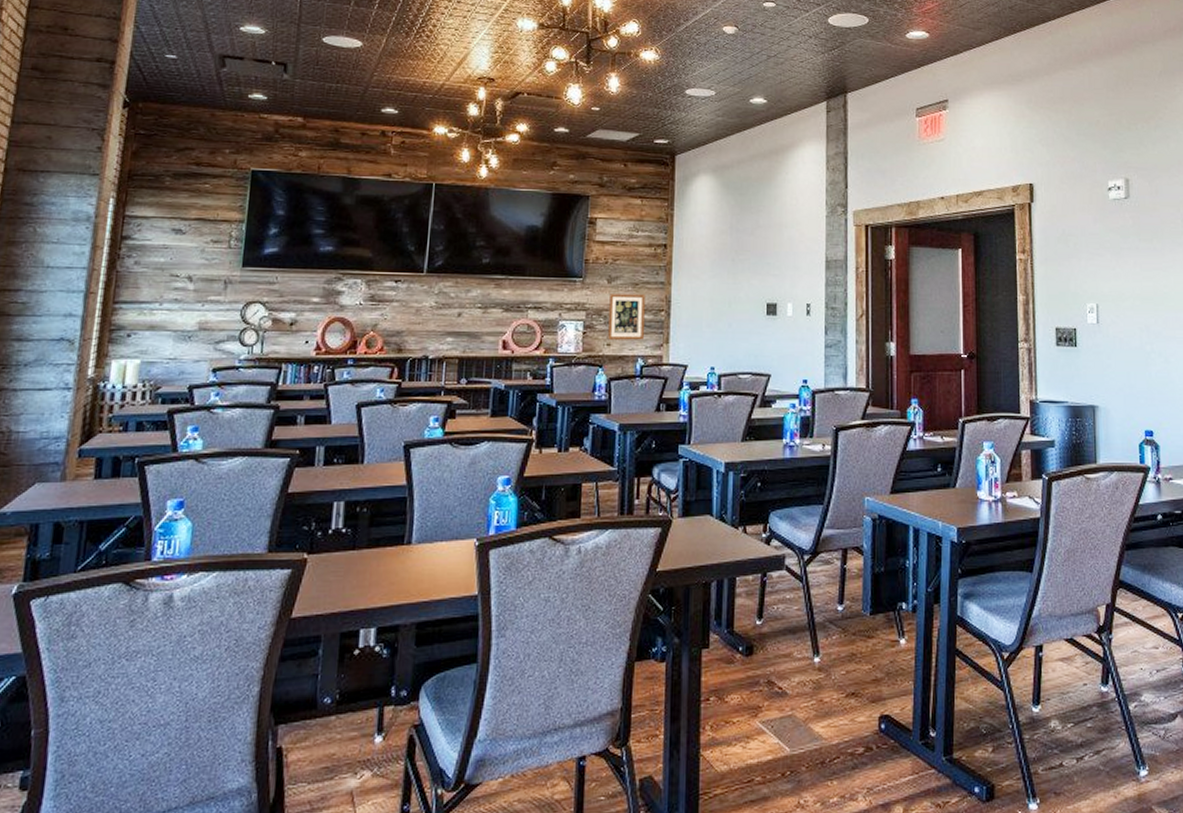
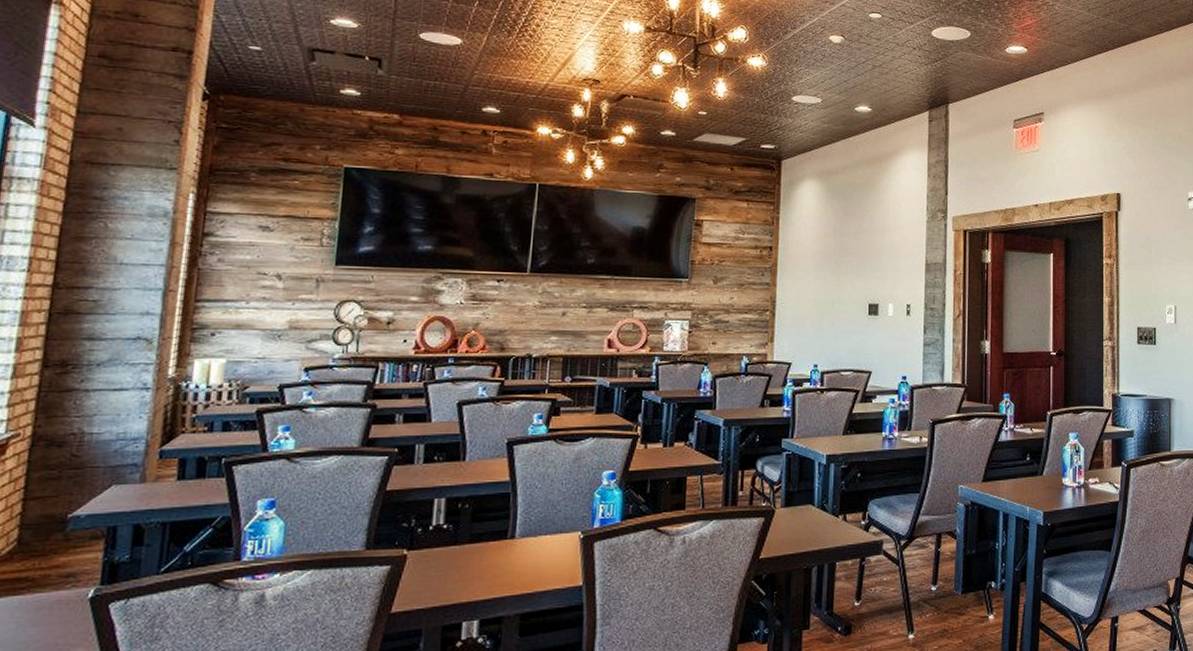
wall art: present [608,294,645,340] -> none [713,294,751,339]

